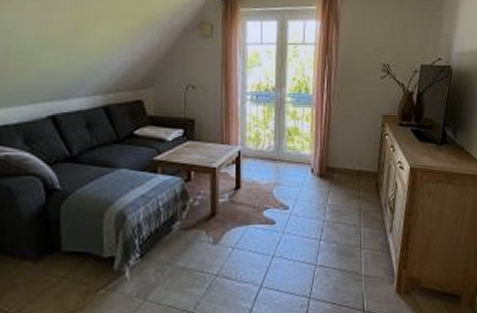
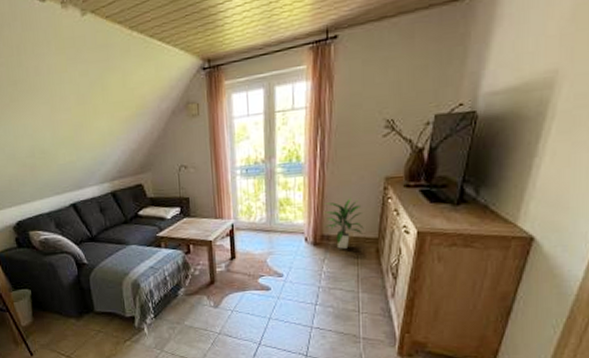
indoor plant: none [330,132,365,182] -> present [325,198,364,249]

